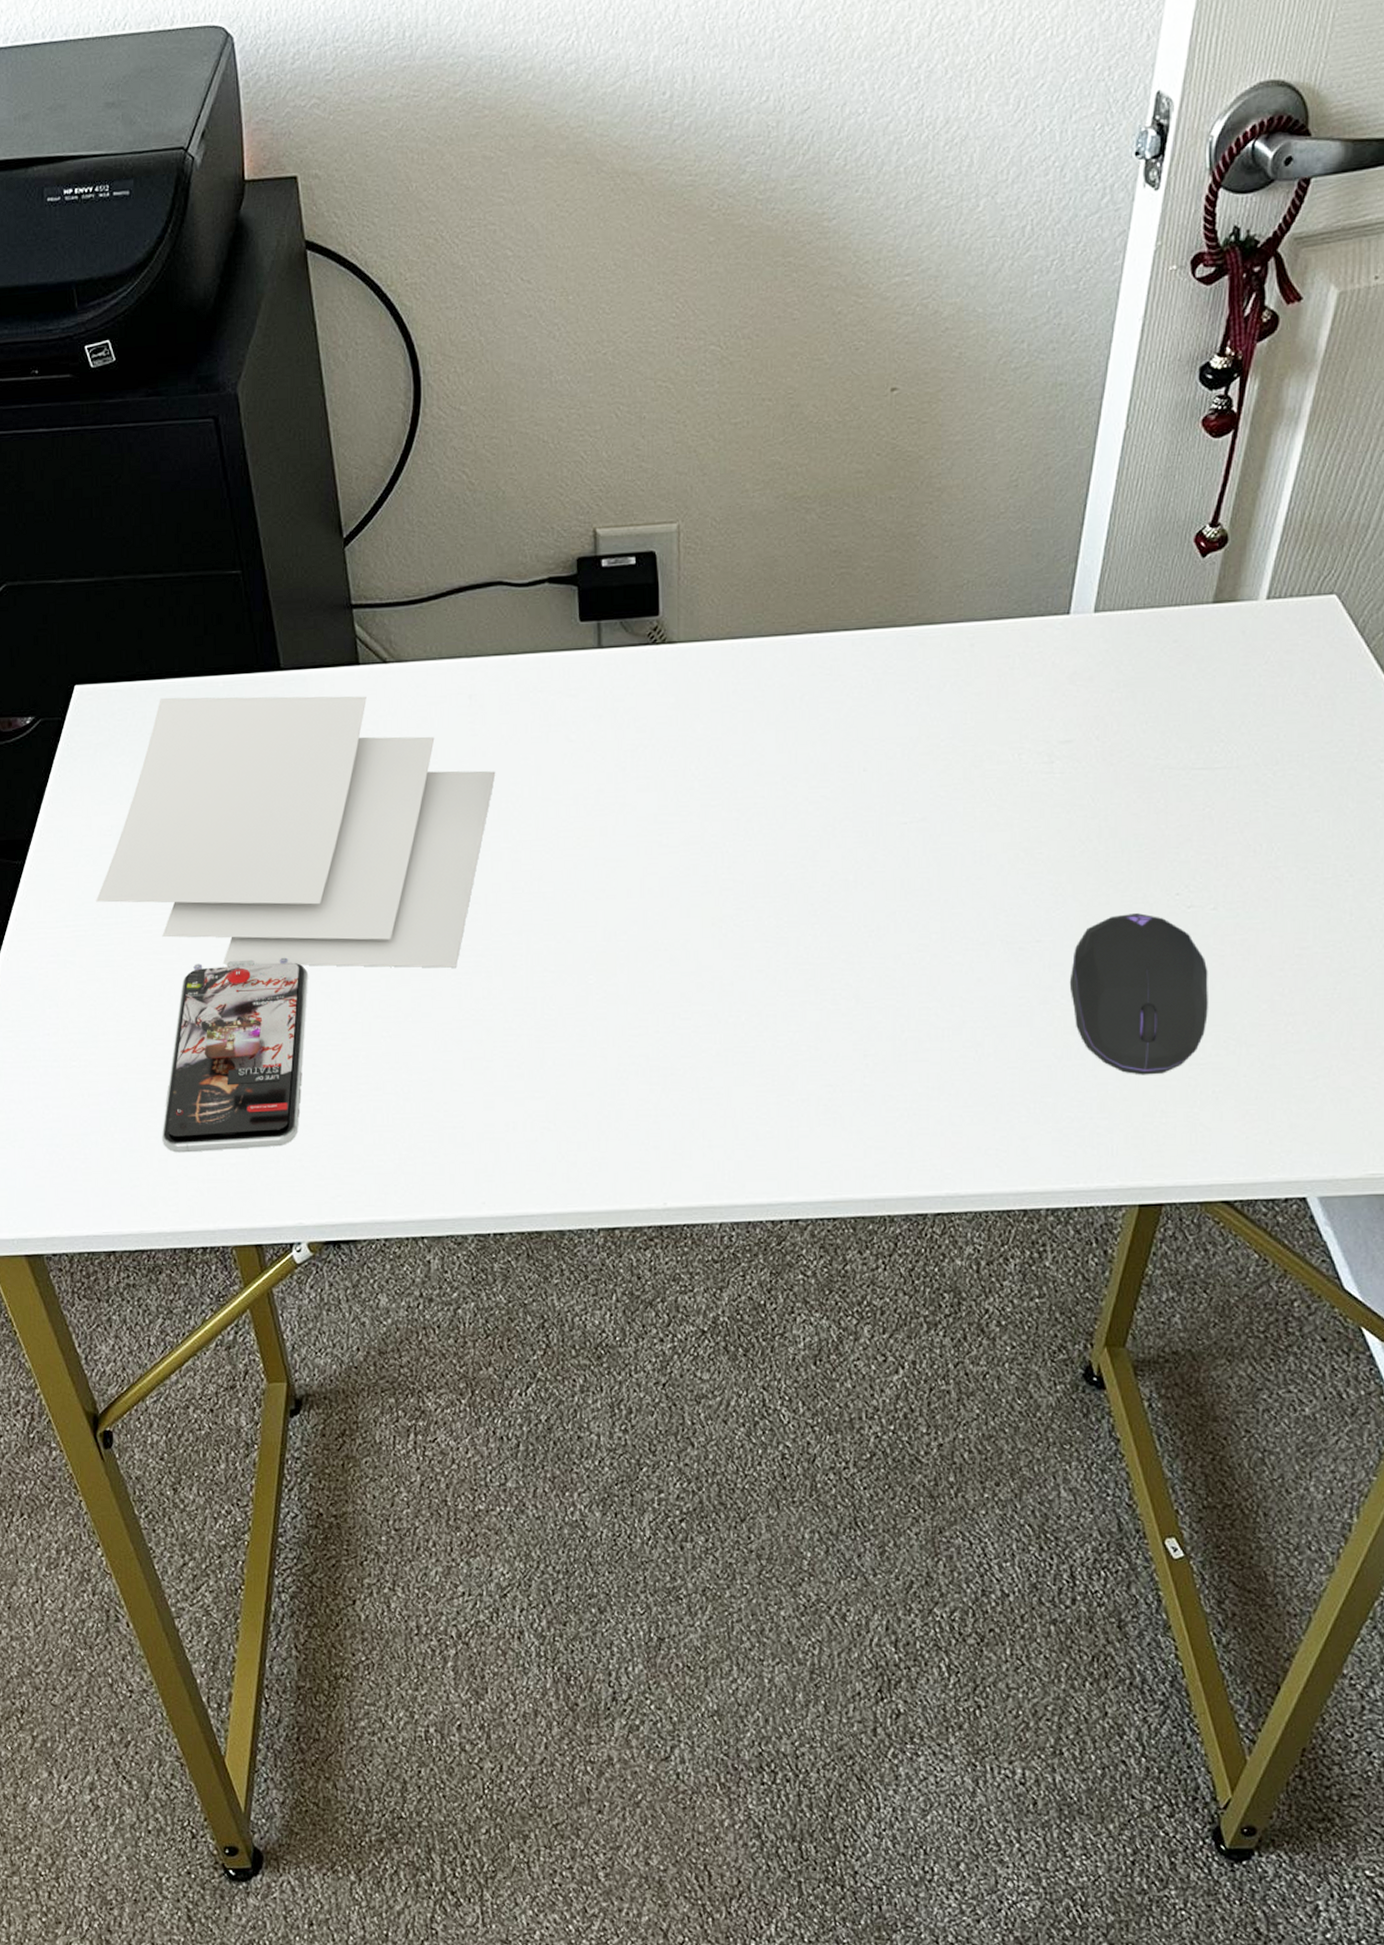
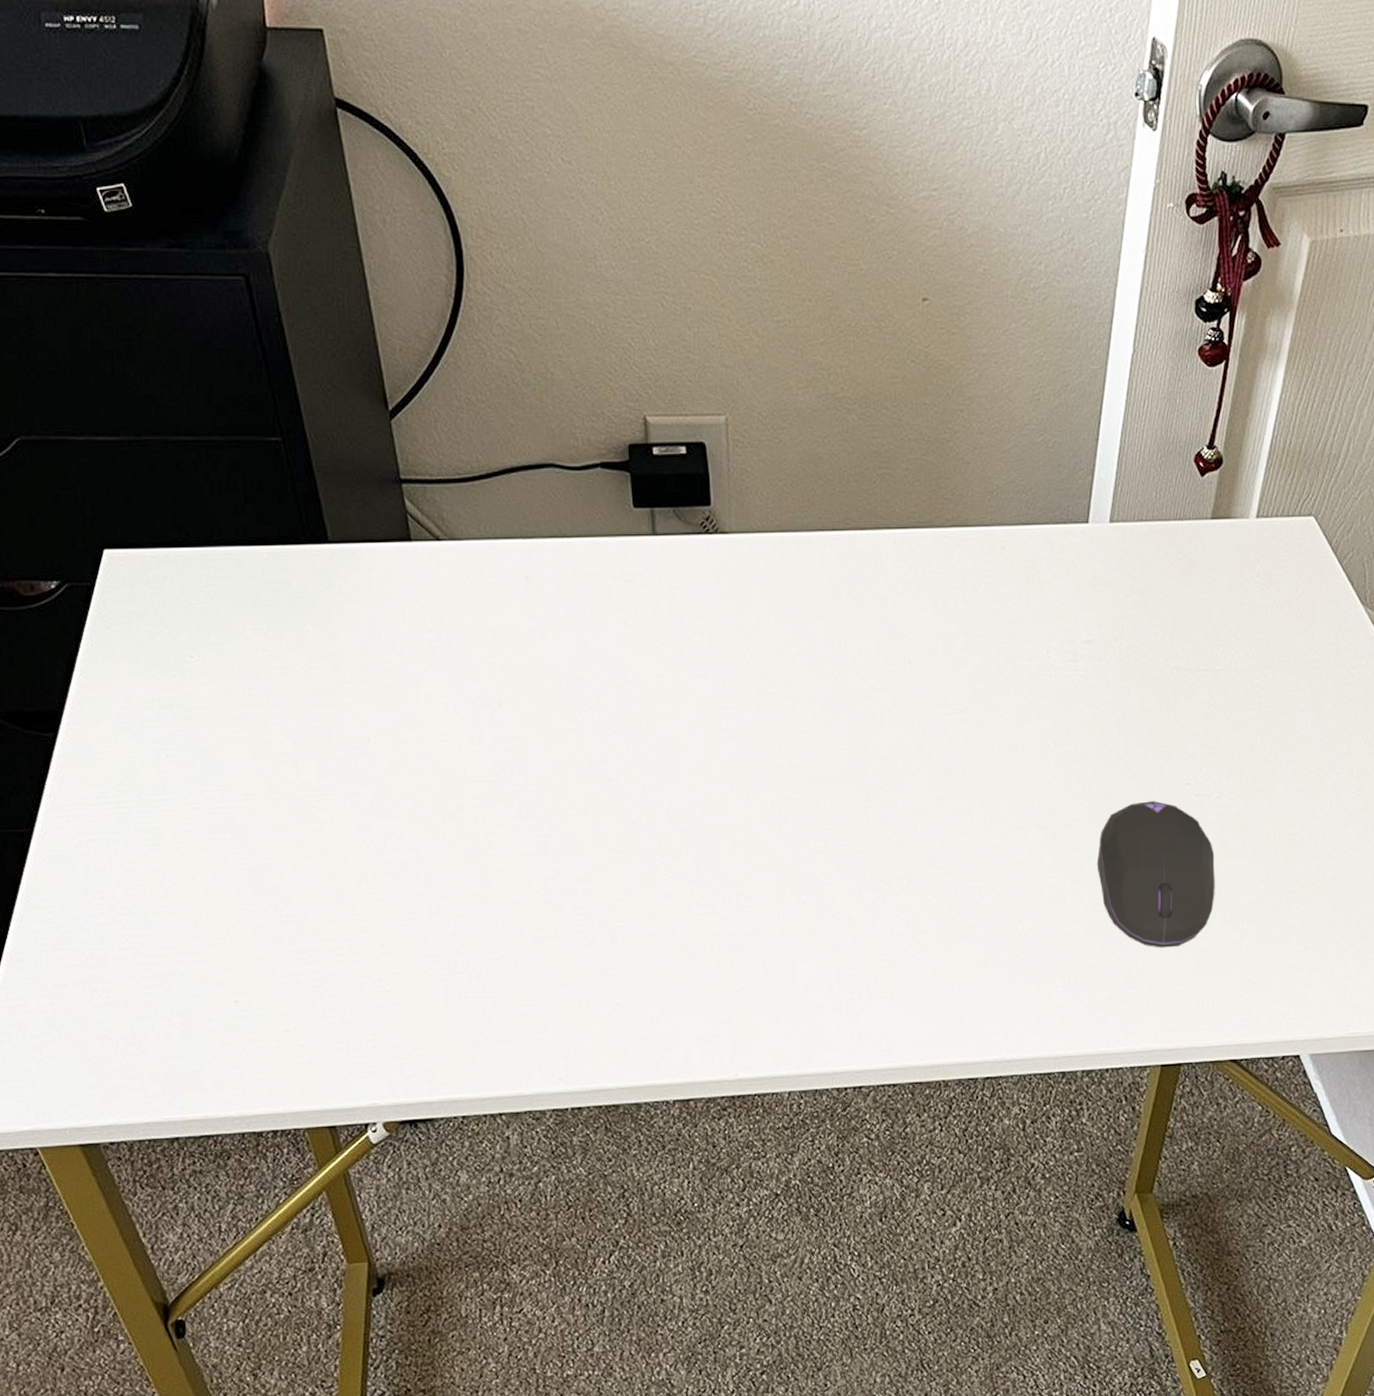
papers: present [96,696,496,968] -> none [139,566,556,848]
smartphone: present [161,957,308,1153] -> none [223,836,372,1036]

